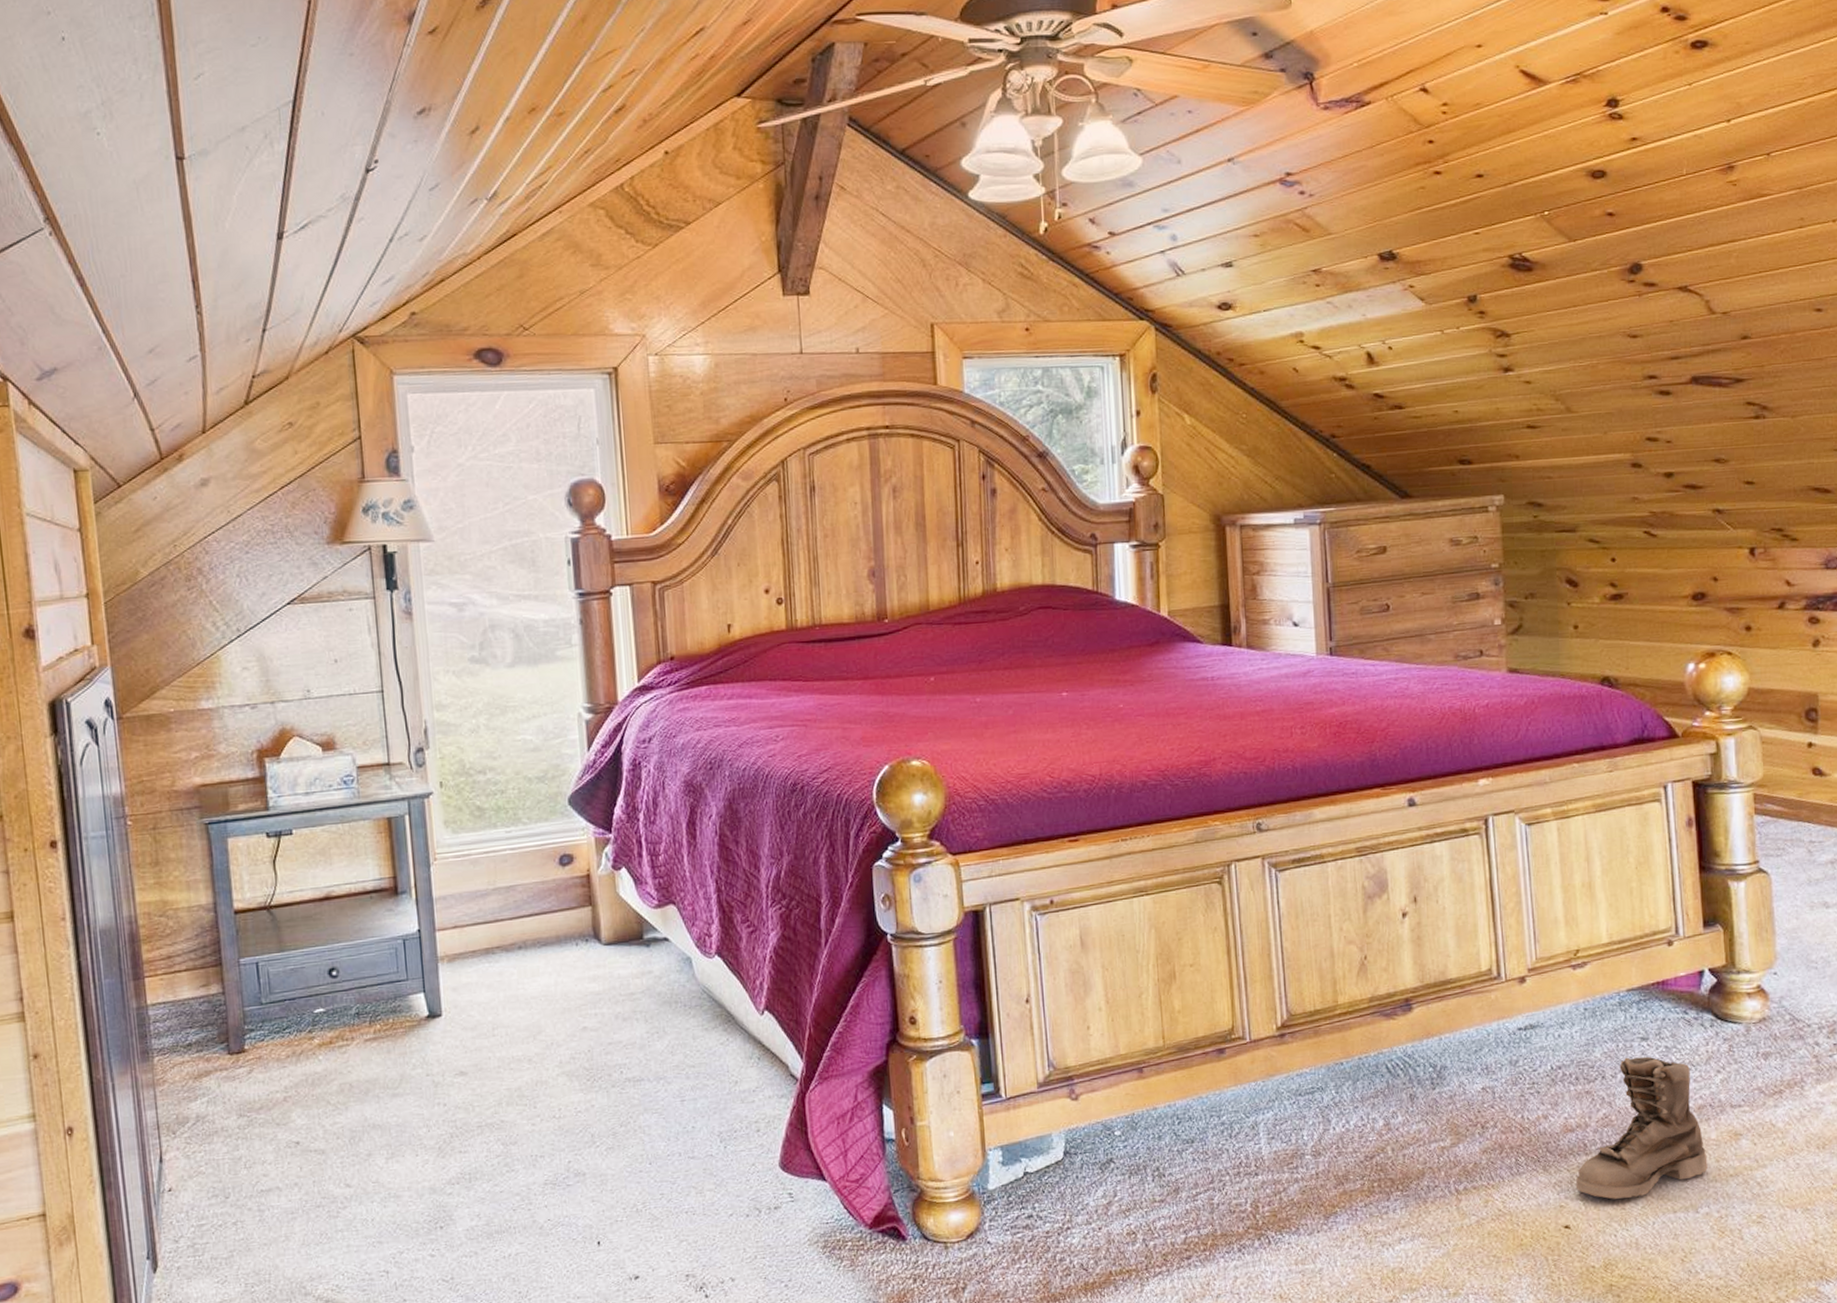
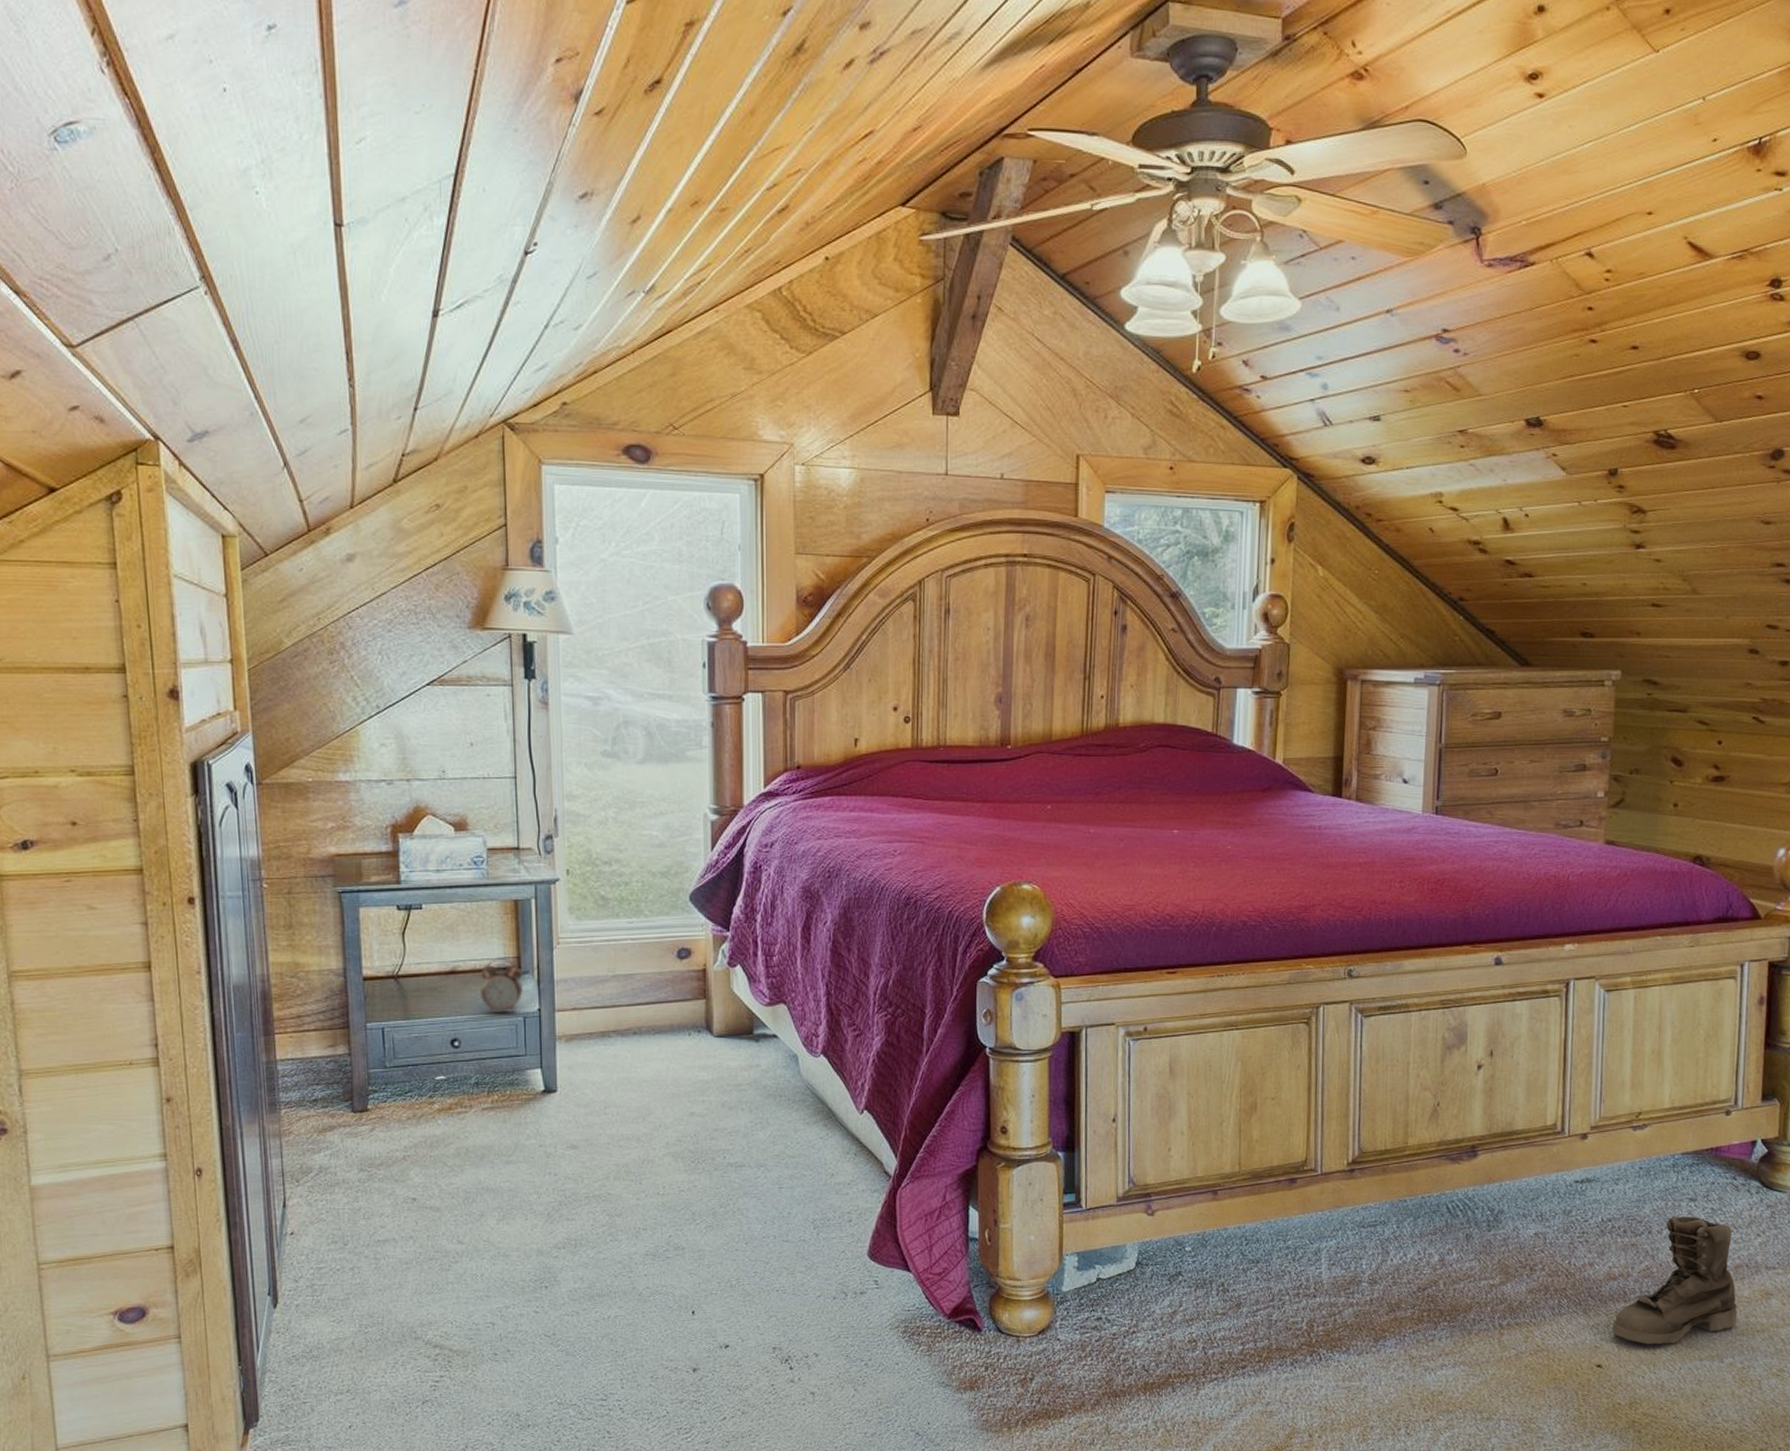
alarm clock: none [357,879,401,940] -> present [480,958,523,1015]

